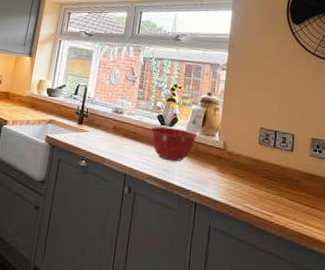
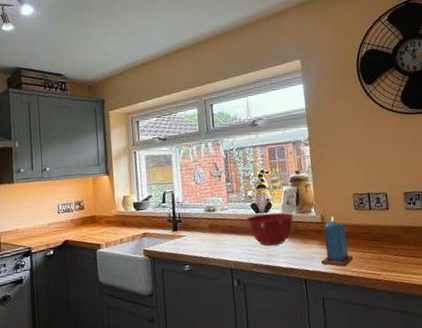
candle: none [215,146,248,200] -> present [321,217,353,267]

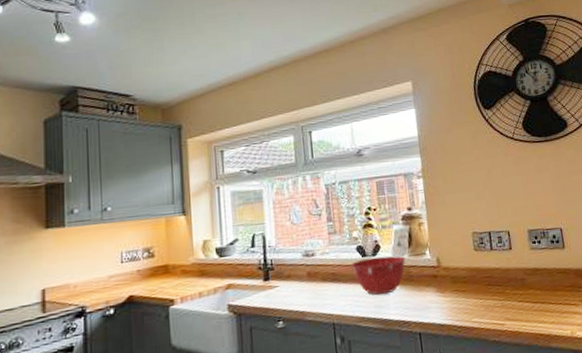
candle: present [321,217,353,267] -> none [438,259,473,317]

